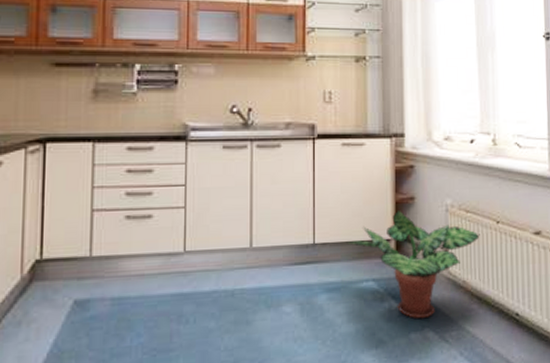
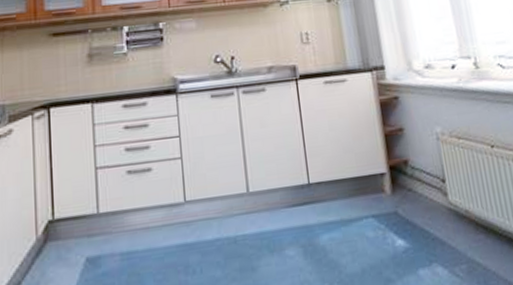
potted plant: present [345,209,480,319] -> none [339,142,476,254]

